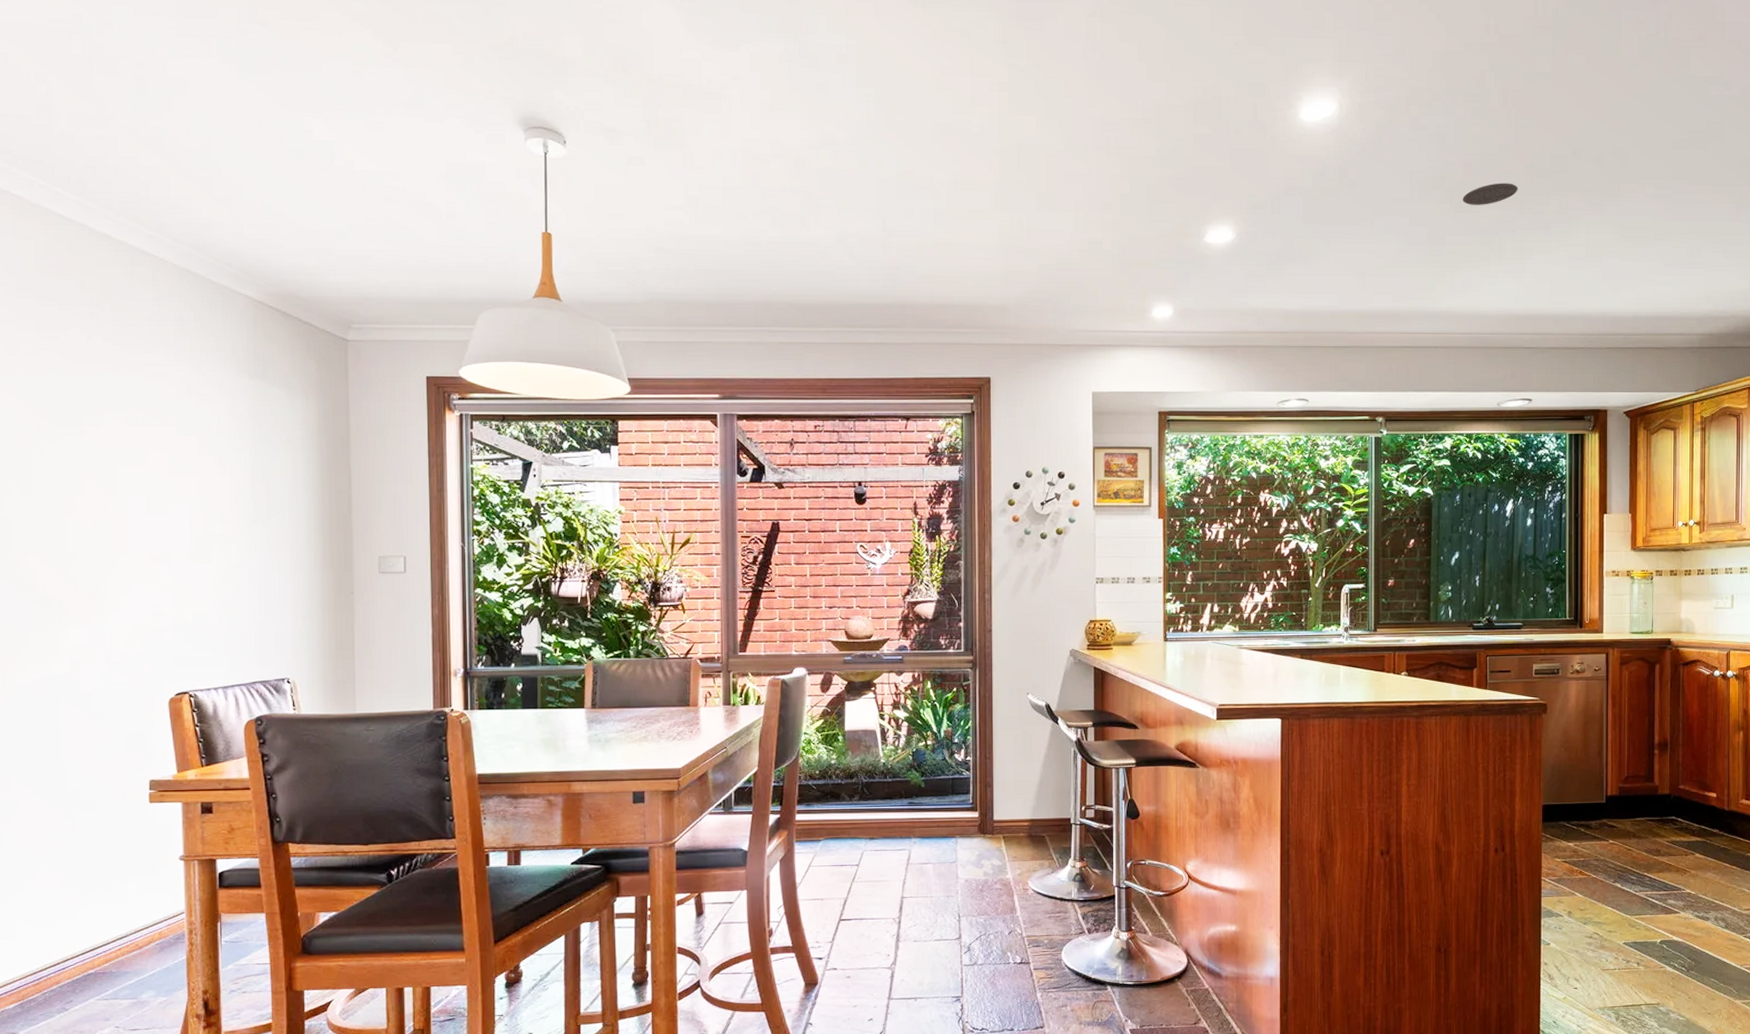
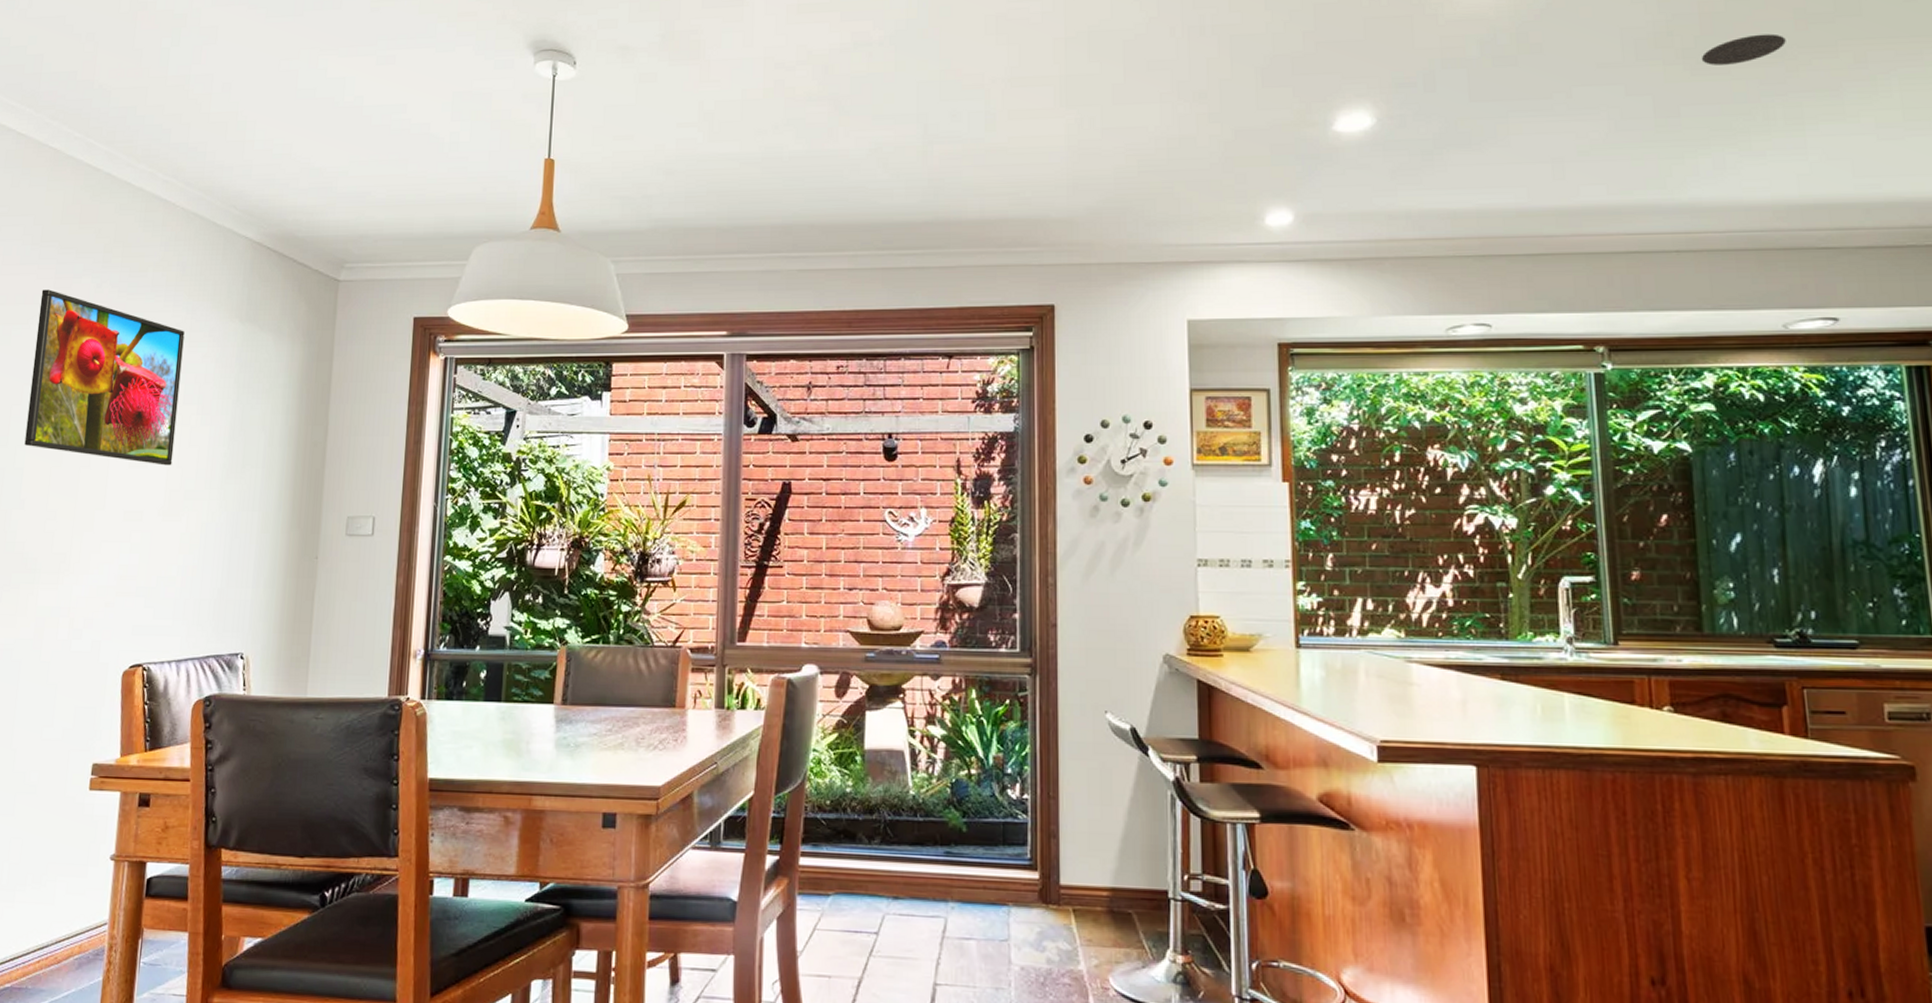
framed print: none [25,341,195,512] -> present [24,289,185,466]

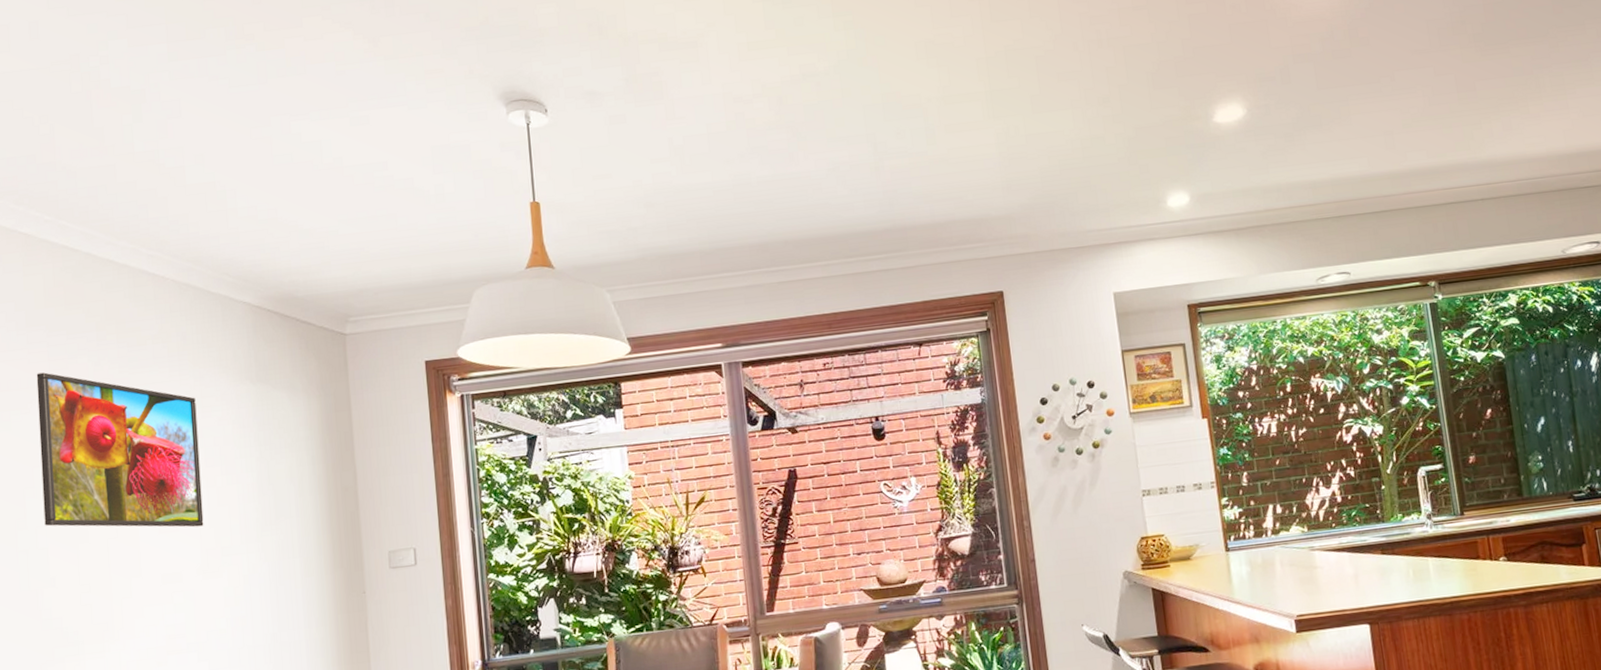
recessed light: present [1701,33,1786,65] -> none [1487,17,1548,47]

